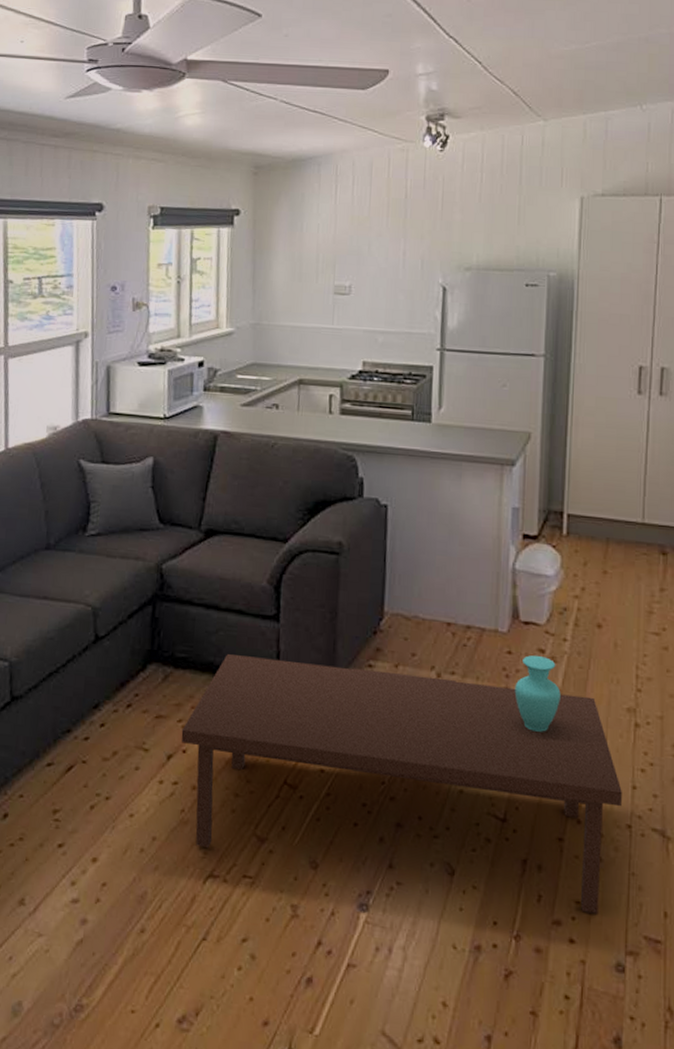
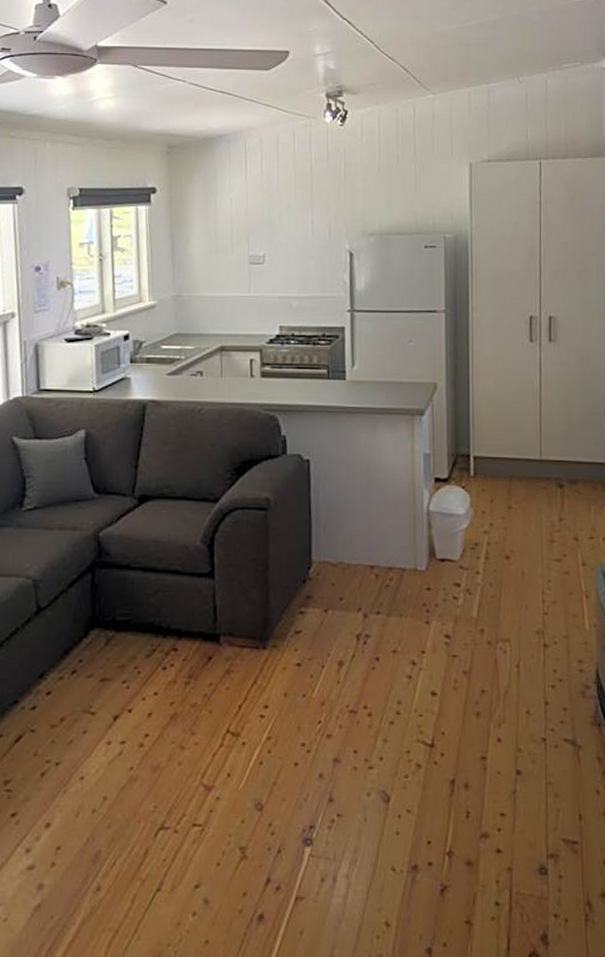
coffee table: present [181,654,622,914] -> none [126,590,536,824]

